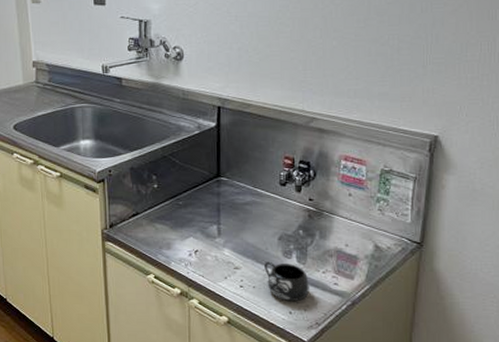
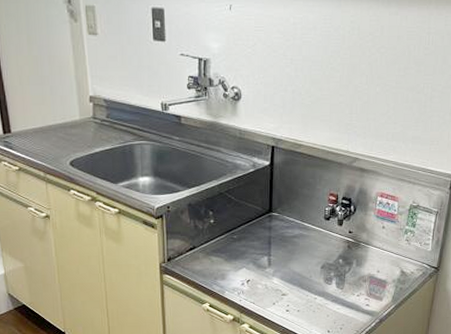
mug: present [264,261,309,301] -> none [308,287,346,321]

